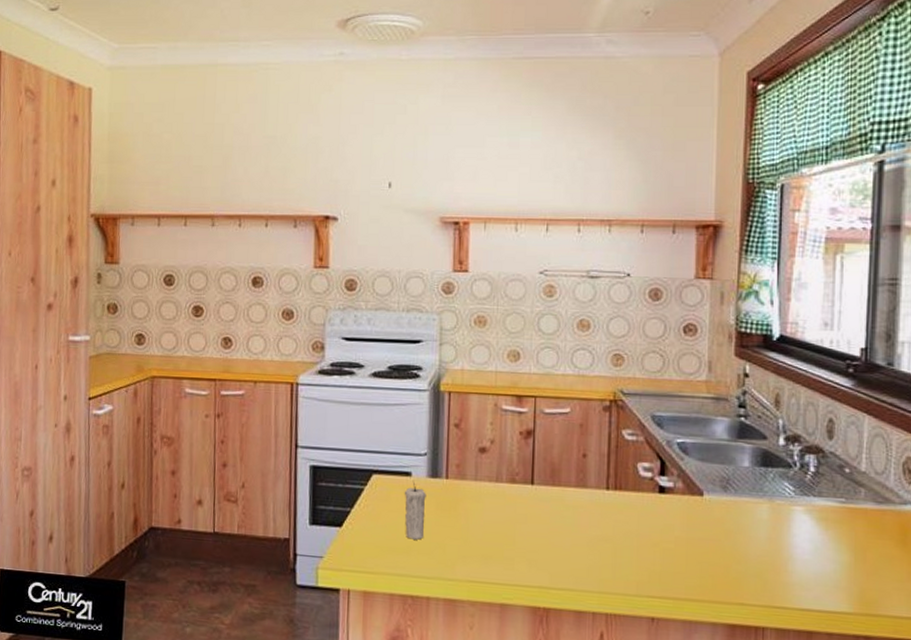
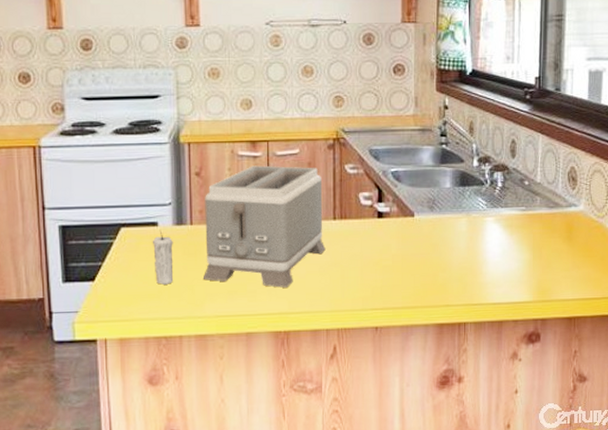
toaster: none [455,422,596,559] -> present [202,165,326,288]

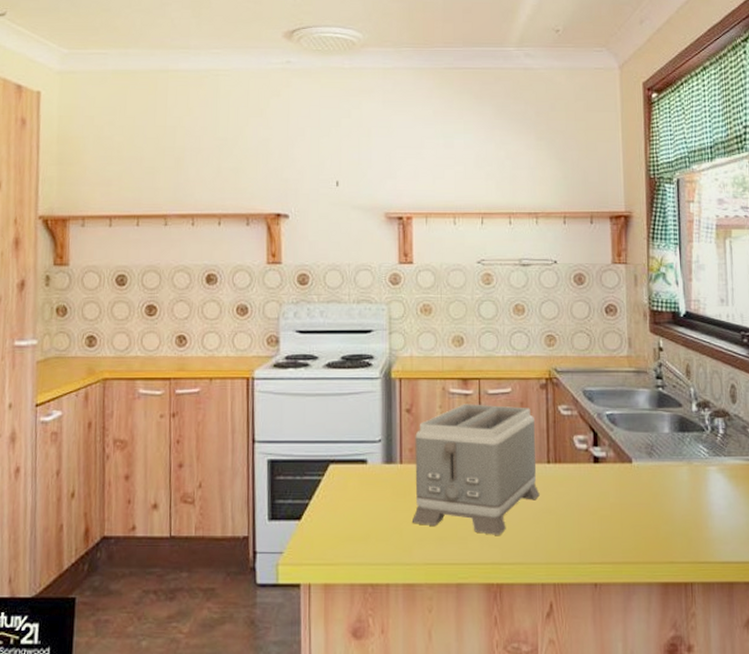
candle: present [152,231,174,285] -> none [360,469,382,527]

